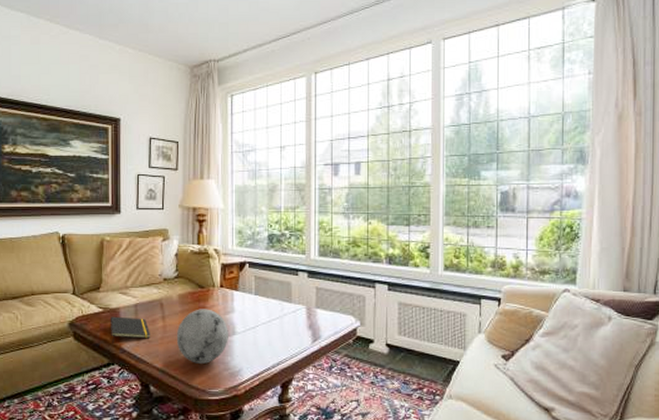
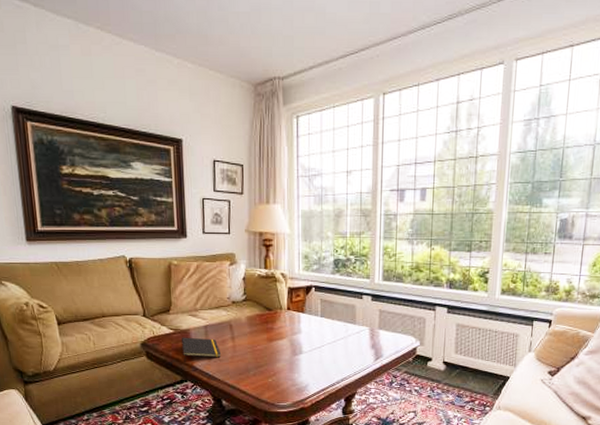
decorative orb: present [176,309,228,364] -> none [246,330,296,380]

